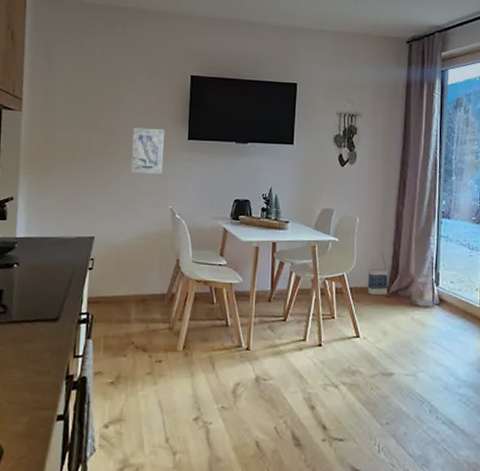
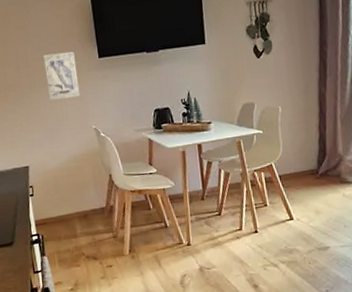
bag: present [368,251,388,296] -> none [295,136,317,179]

